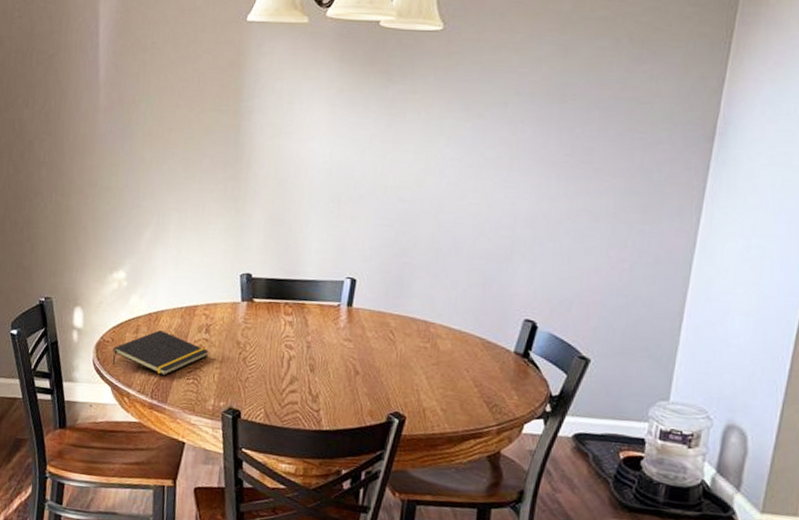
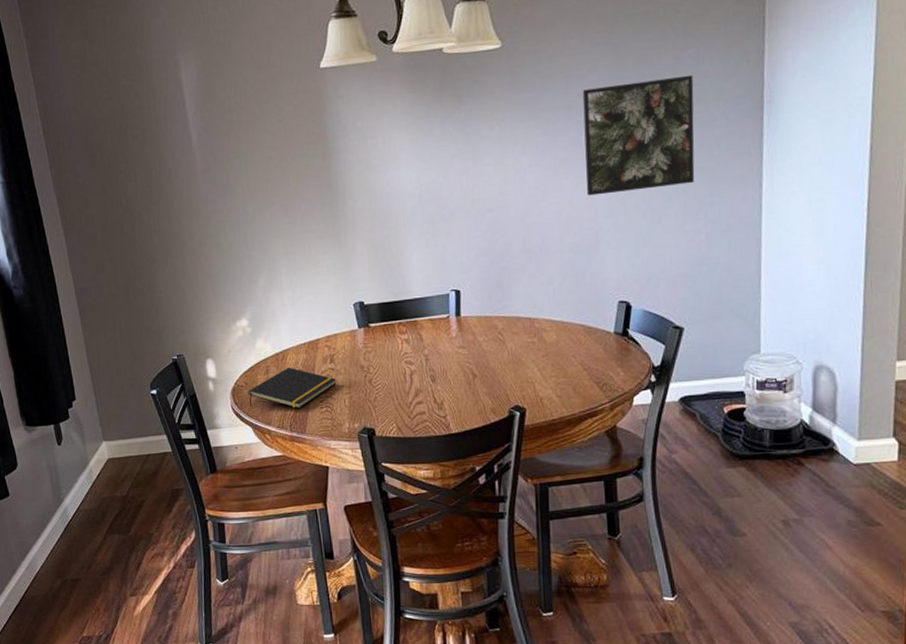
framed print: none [508,88,644,207] -> present [582,74,695,196]

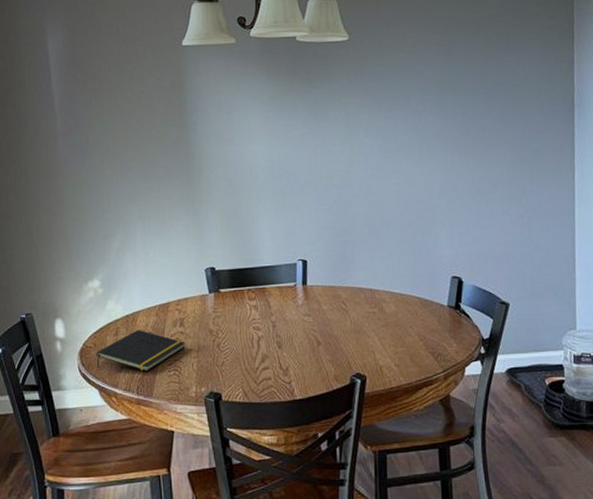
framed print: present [582,74,695,196] -> none [420,76,518,178]

